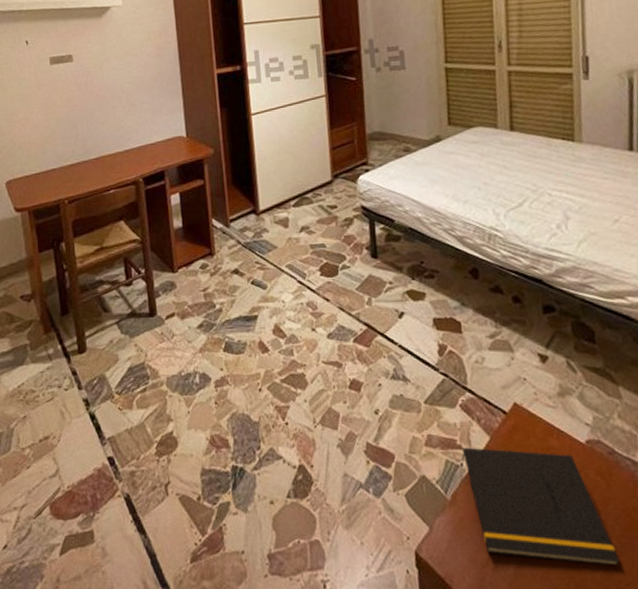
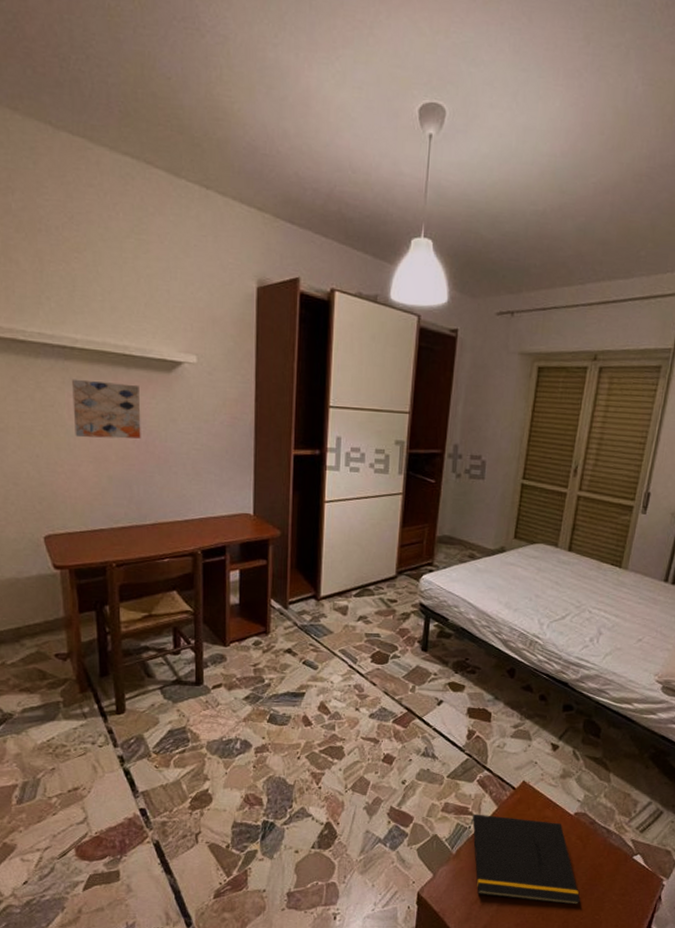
wall art: none [21,34,81,88] -> present [72,379,141,439]

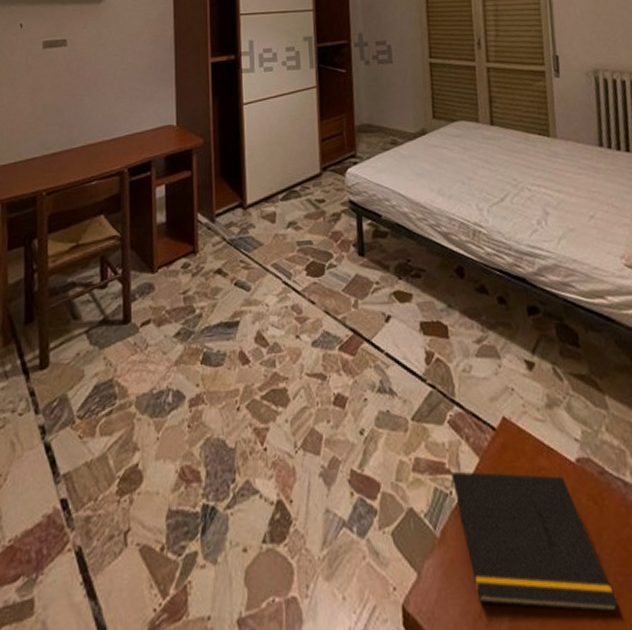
wall art: present [72,379,141,439] -> none [15,18,74,72]

